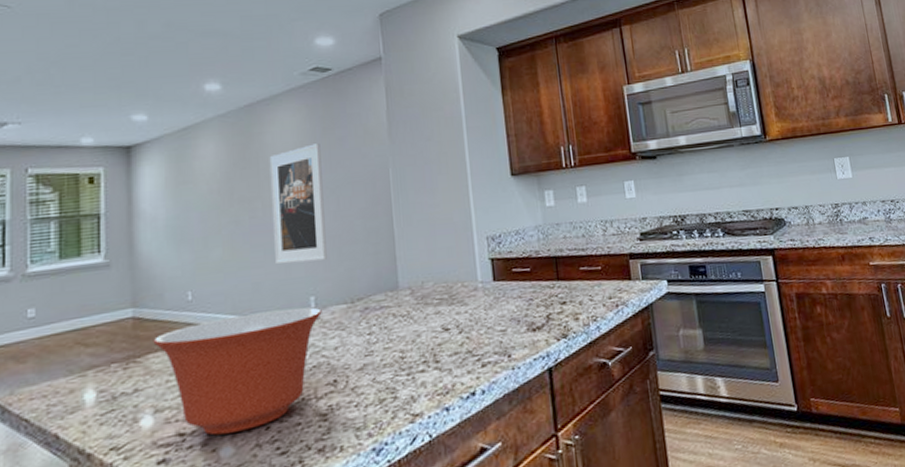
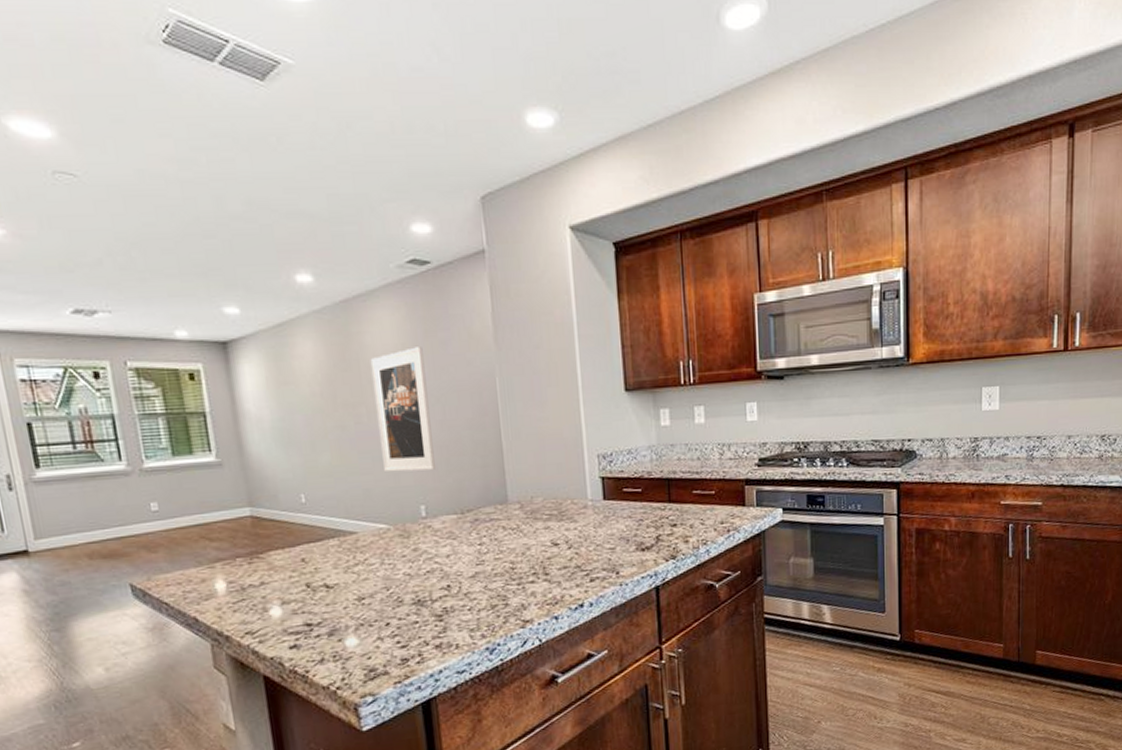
mixing bowl: present [153,307,322,436] -> none [272,515,433,628]

